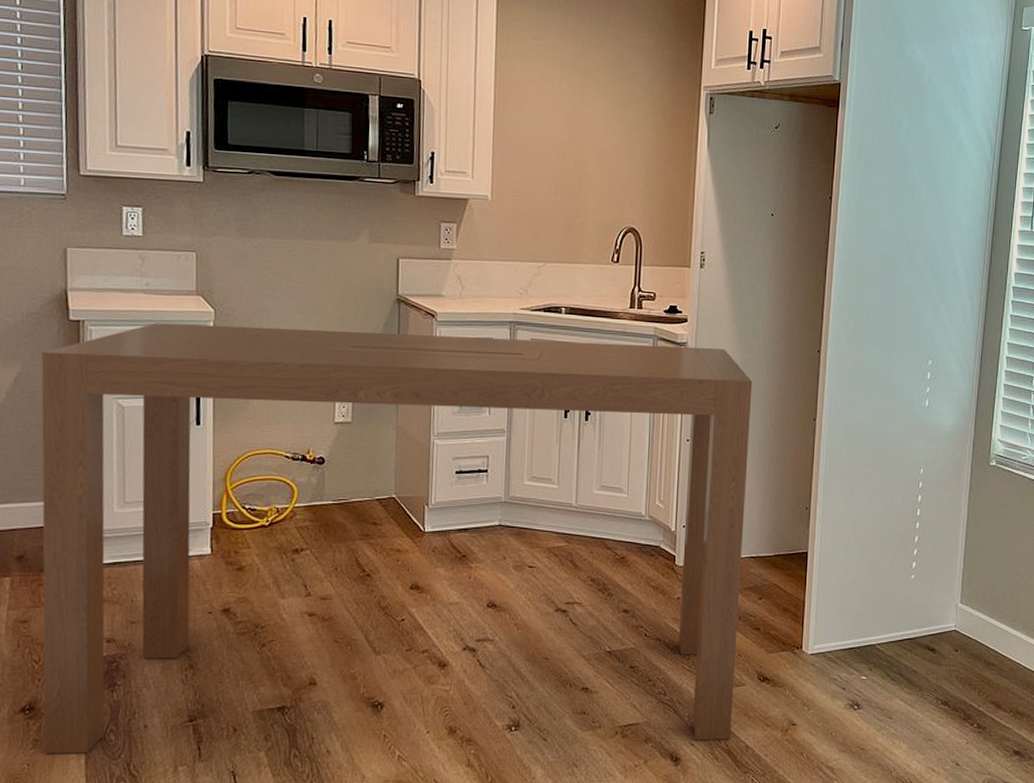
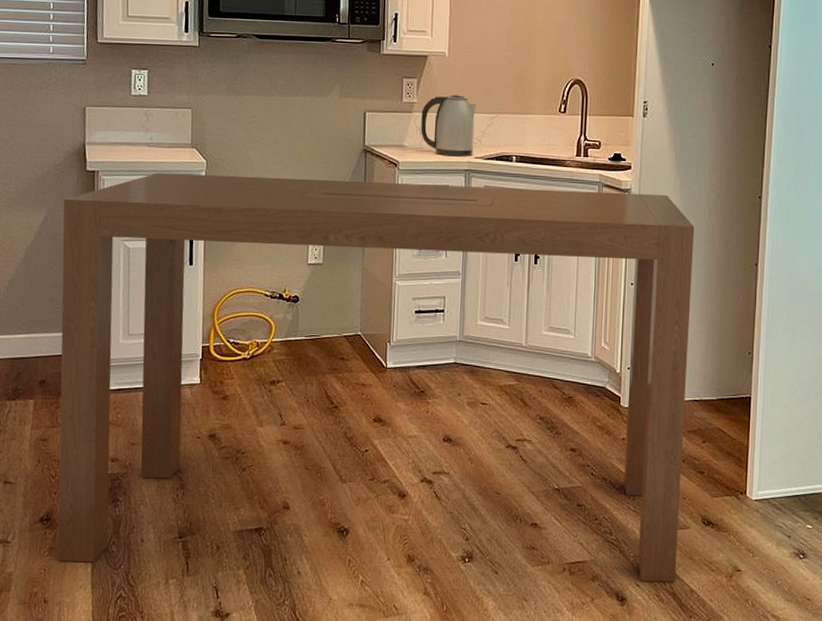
kettle: none [461,241,522,308] -> present [420,94,477,157]

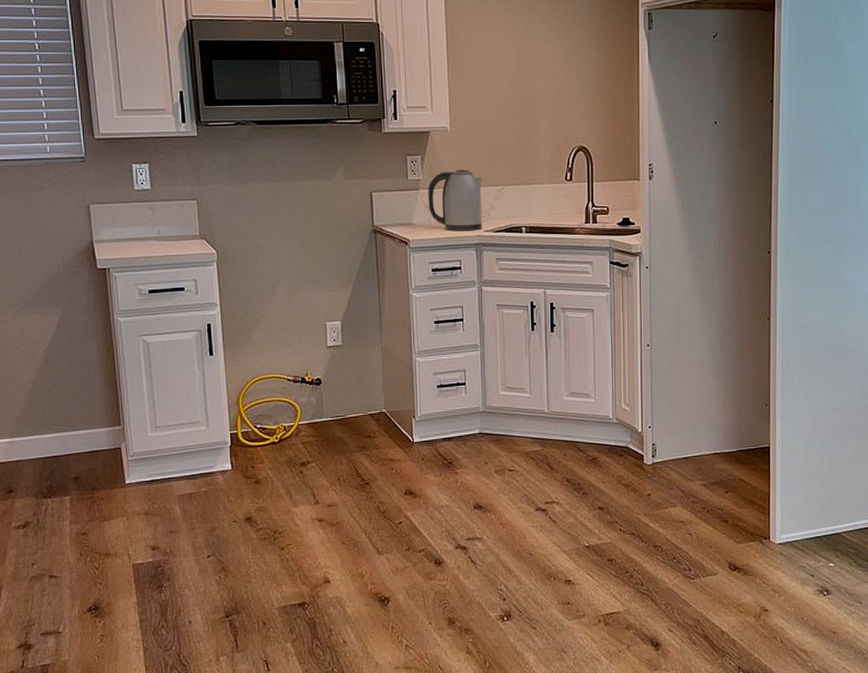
dining table: present [58,172,695,582] -> none [78,255,707,648]

